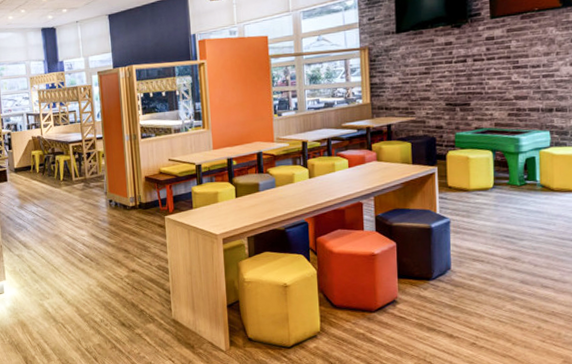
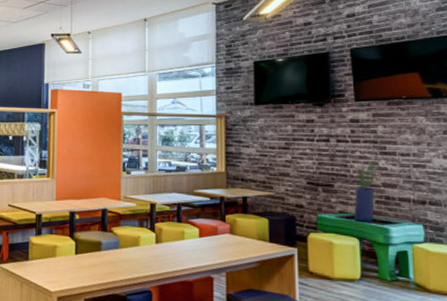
vase: none [488,74,510,136] -> present [354,159,377,224]

